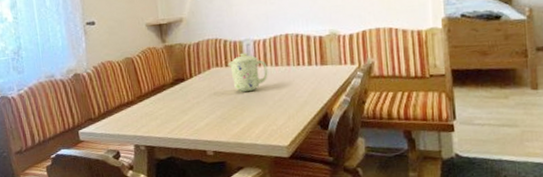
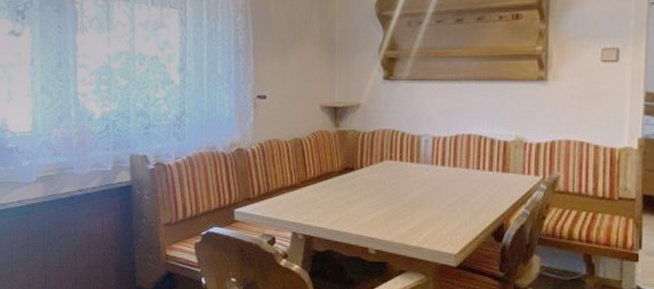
mug: present [227,52,268,92] -> none [402,148,445,190]

